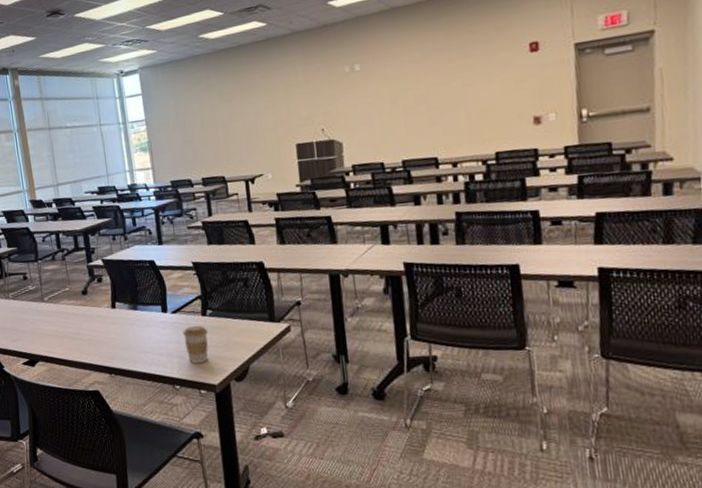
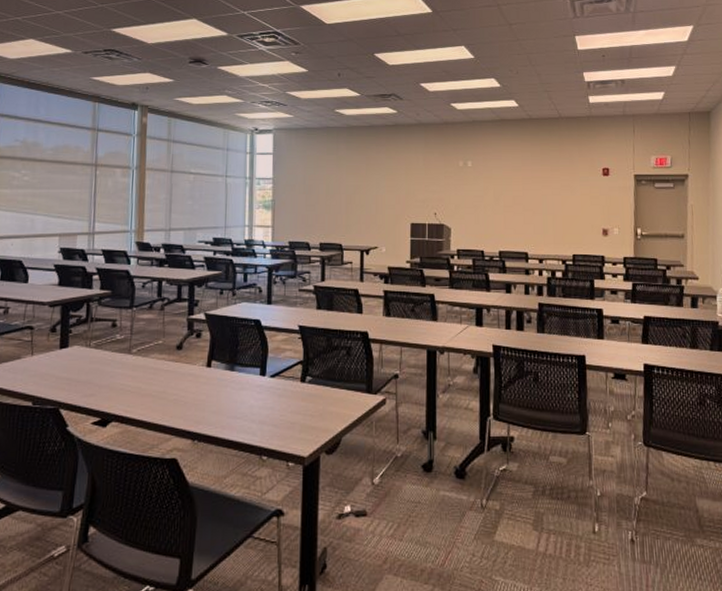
coffee cup: present [183,326,209,364] -> none [279,393,305,433]

